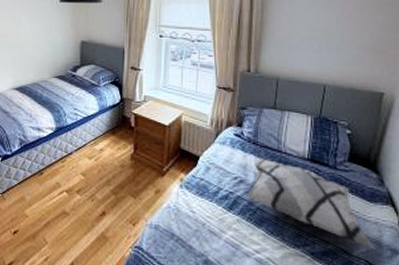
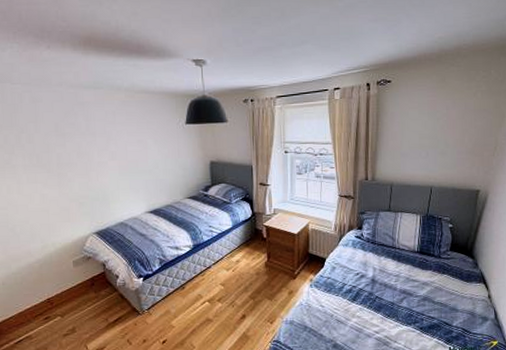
decorative pillow: present [246,158,376,249] -> none [367,255,470,319]

